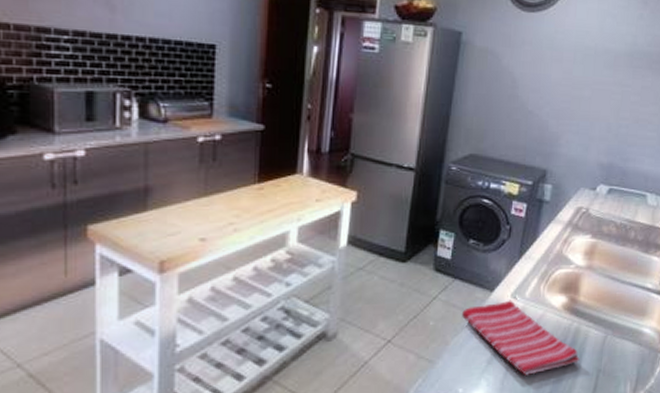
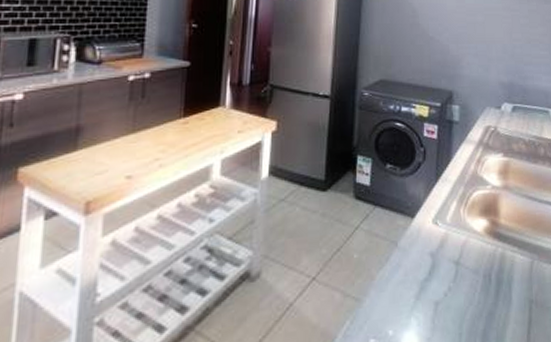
dish towel: present [462,300,580,375] -> none [385,226,510,311]

